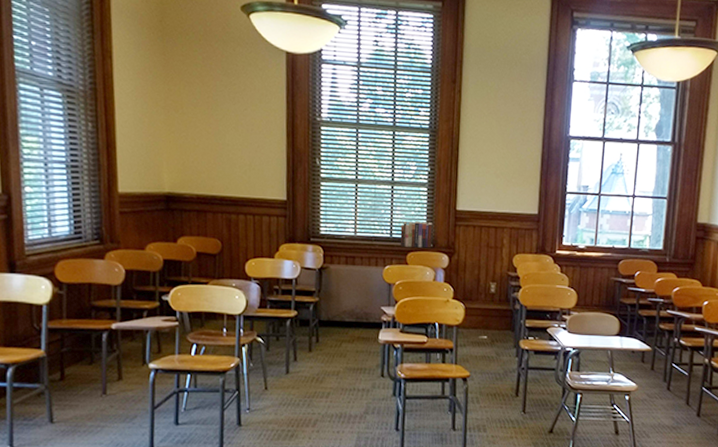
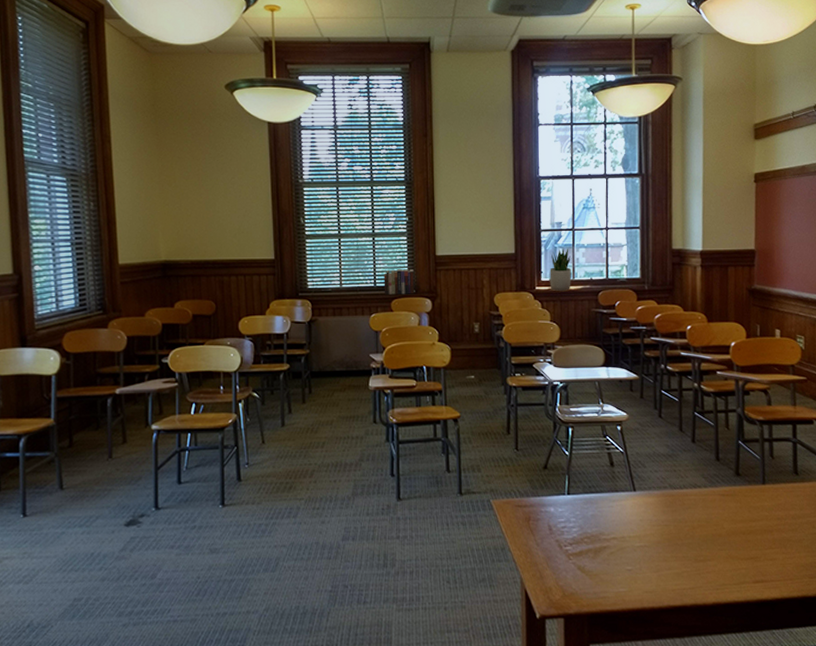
planter: none [571,213,595,258] -> present [550,248,572,292]

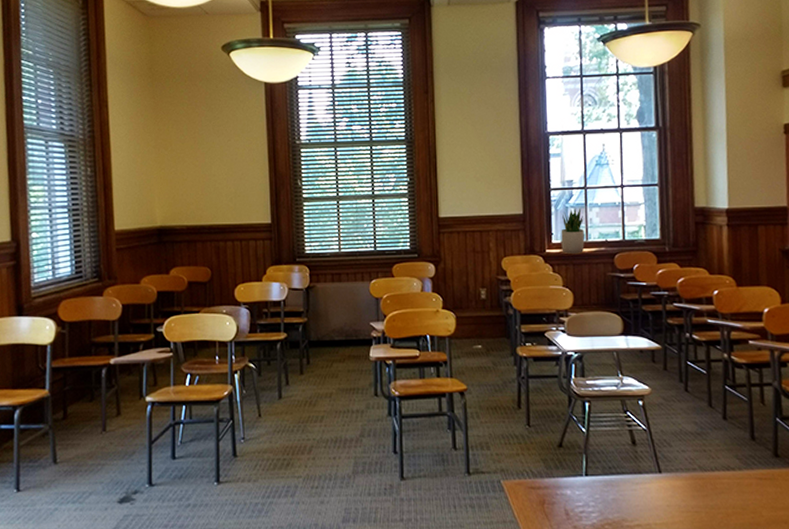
books: present [384,269,415,295] -> none [384,232,417,259]

